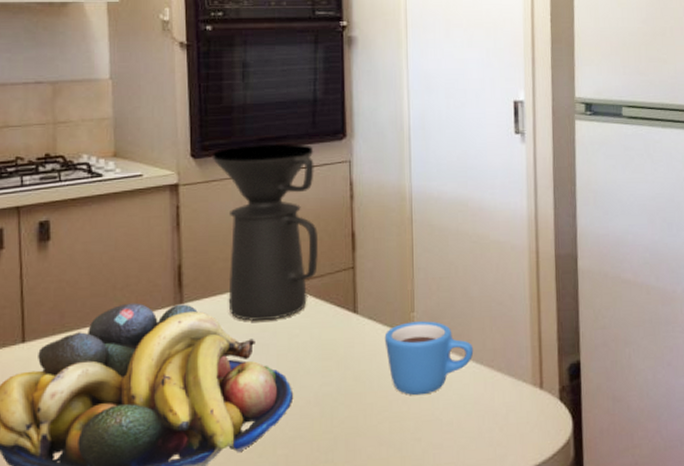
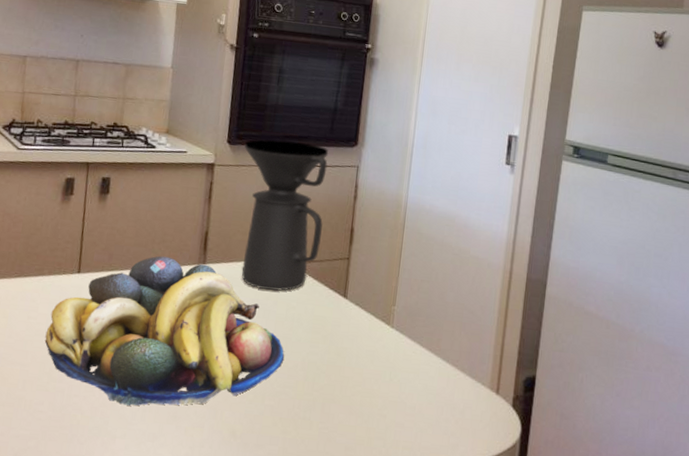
mug: present [384,321,474,396] -> none [366,313,443,379]

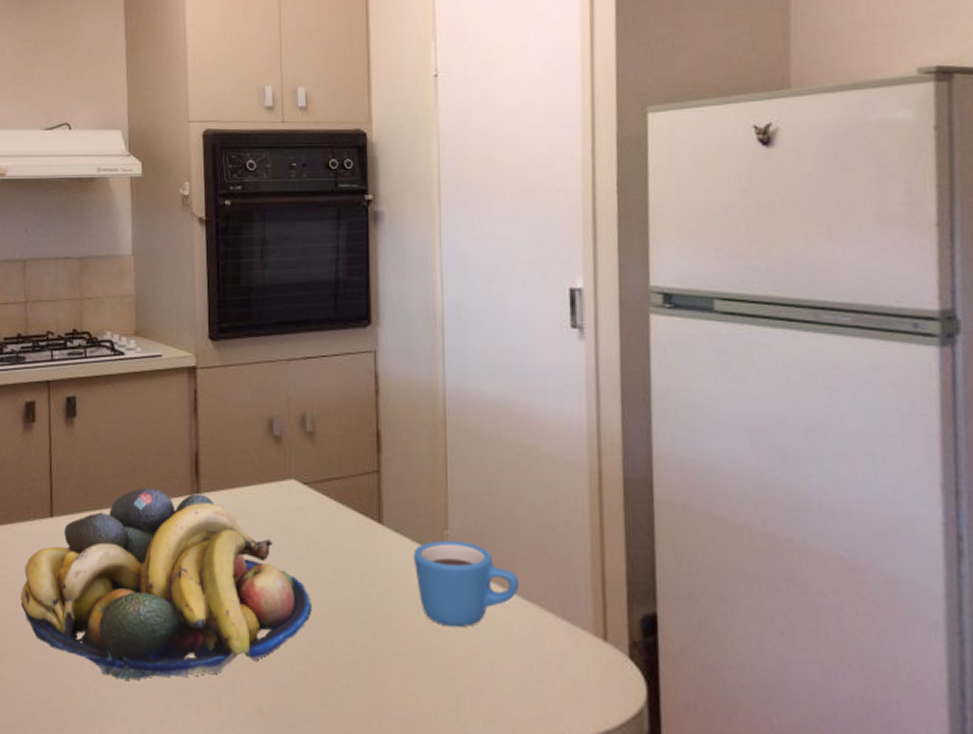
coffee maker: present [241,139,329,291] -> none [229,327,339,521]
mug: none [366,313,443,379] -> present [413,540,520,628]

